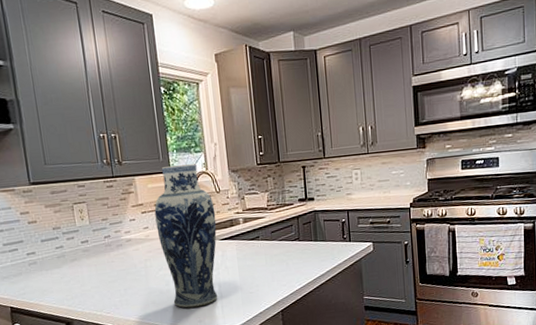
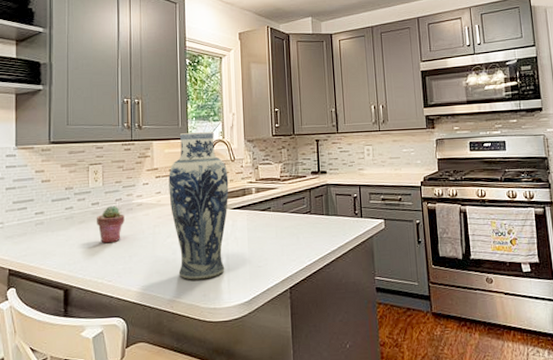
potted succulent: none [88,242,116,279] -> present [97,205,124,244]

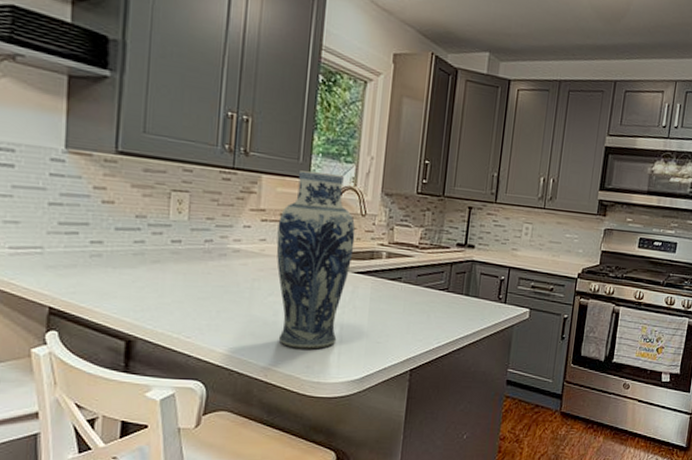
potted succulent: present [97,205,124,244] -> none [176,246,215,293]

